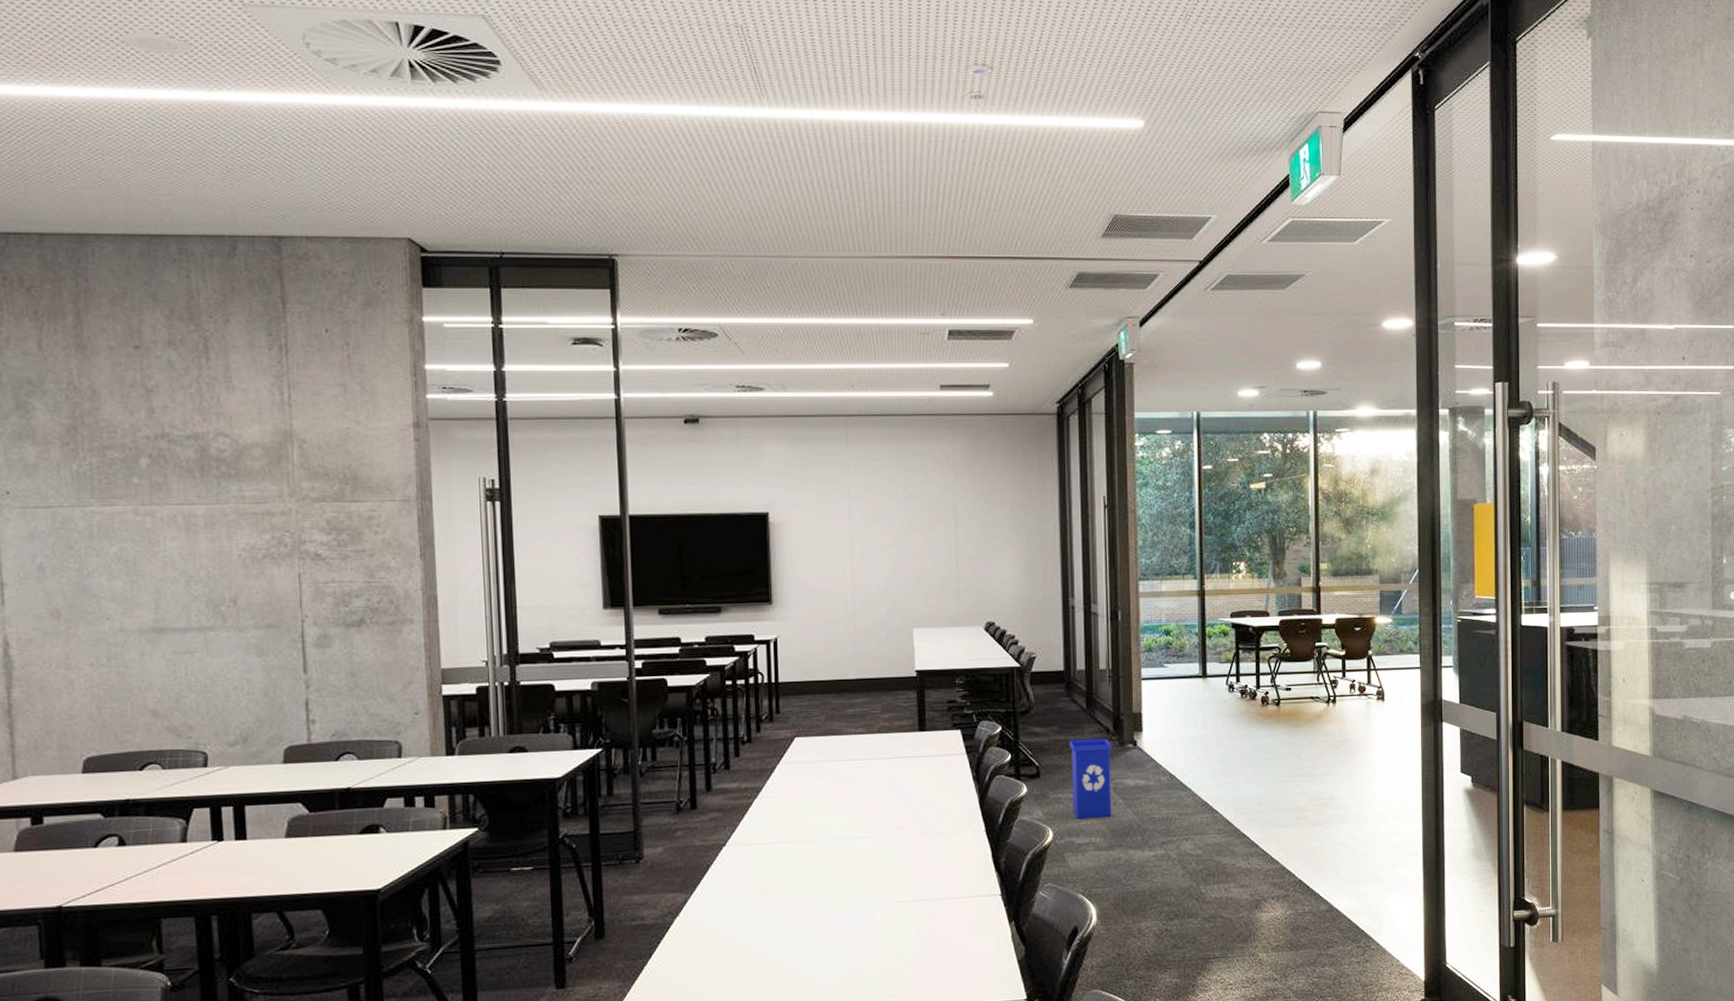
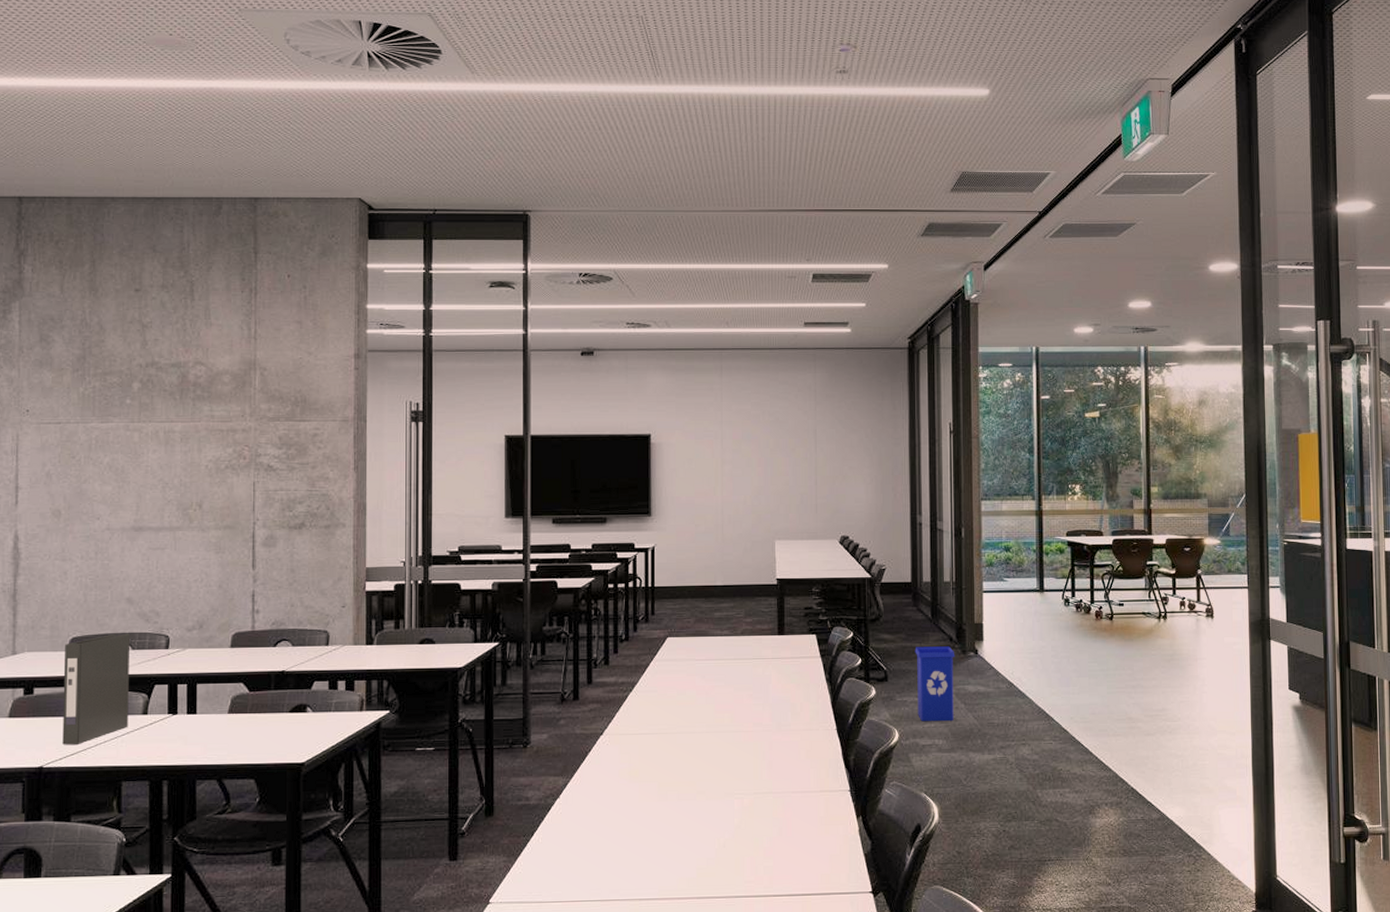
binder: none [78,750,164,880] -> present [62,633,131,745]

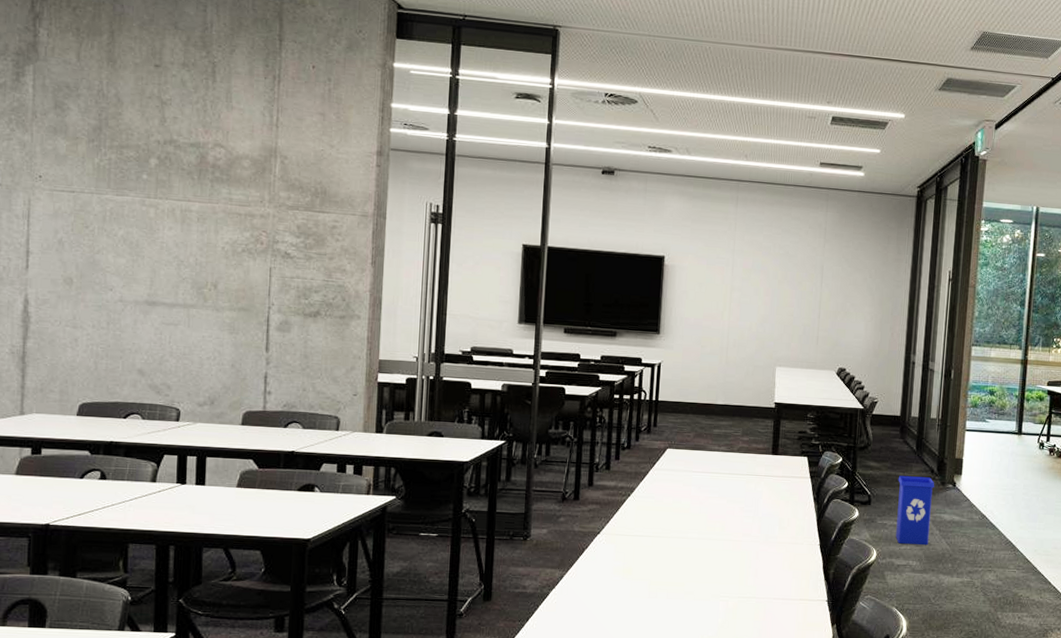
binder: present [62,633,131,745] -> none [69,403,141,505]

